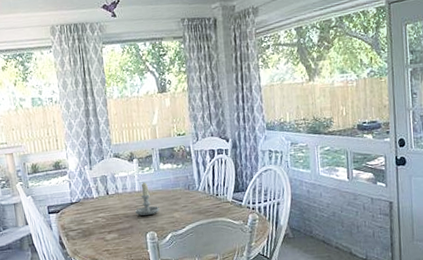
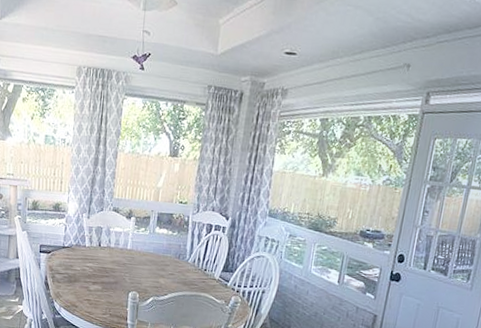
candle: present [135,182,160,216] -> none [123,241,147,276]

